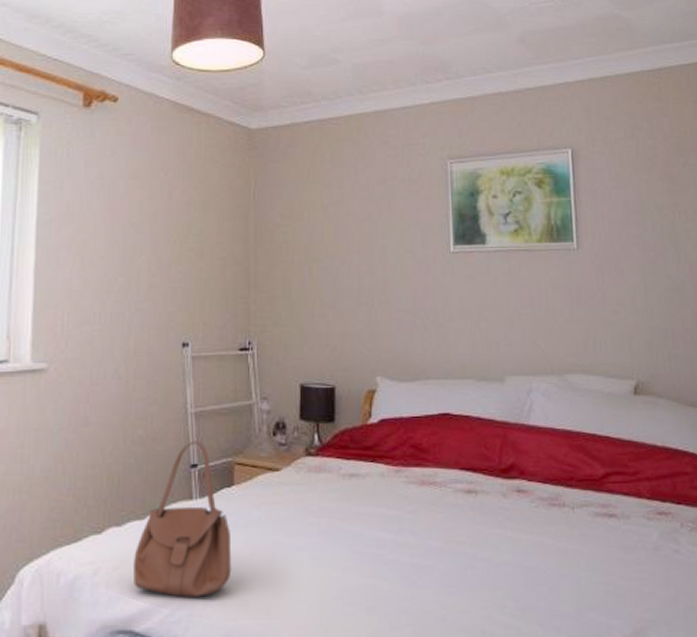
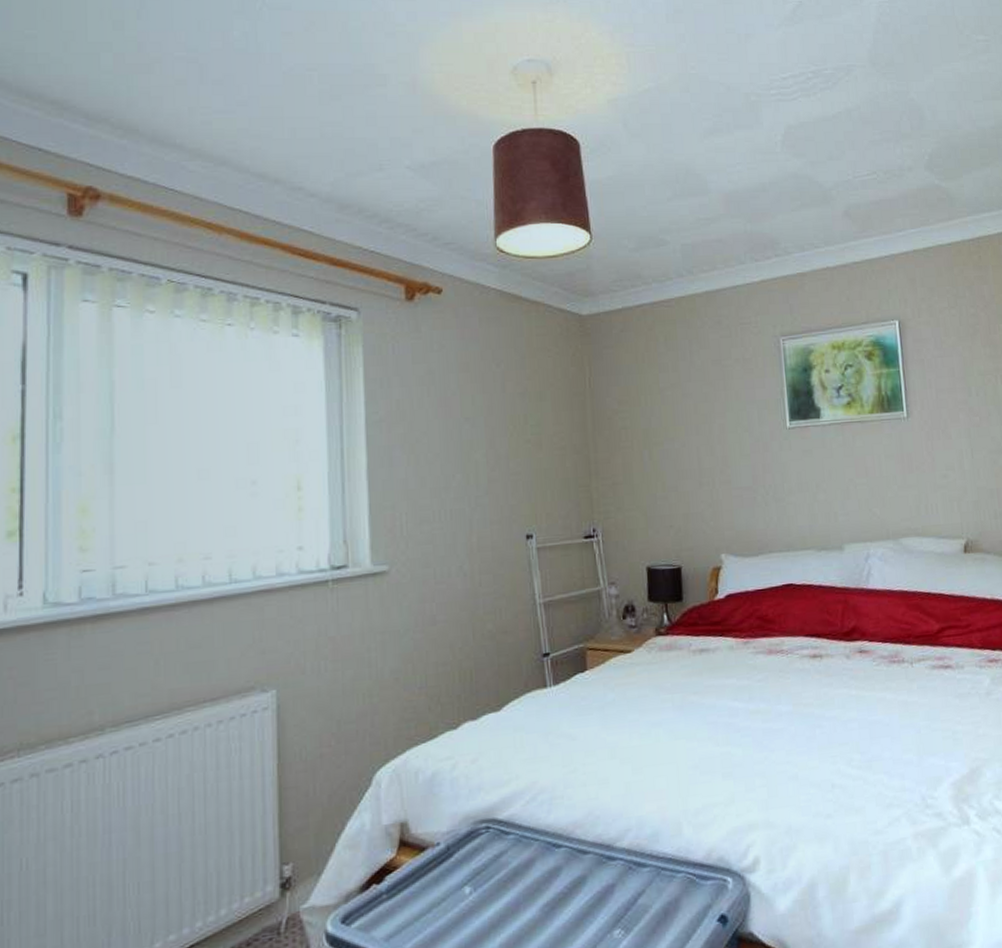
handbag: present [132,440,232,597] -> none [491,629,590,782]

